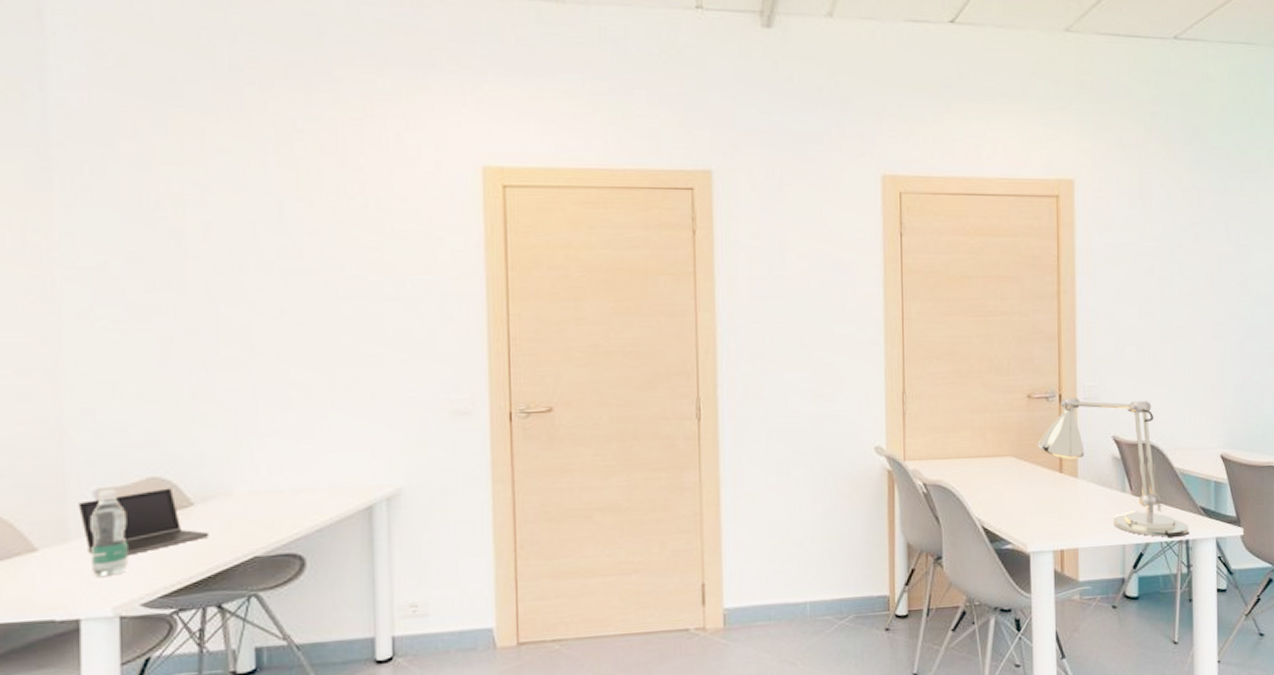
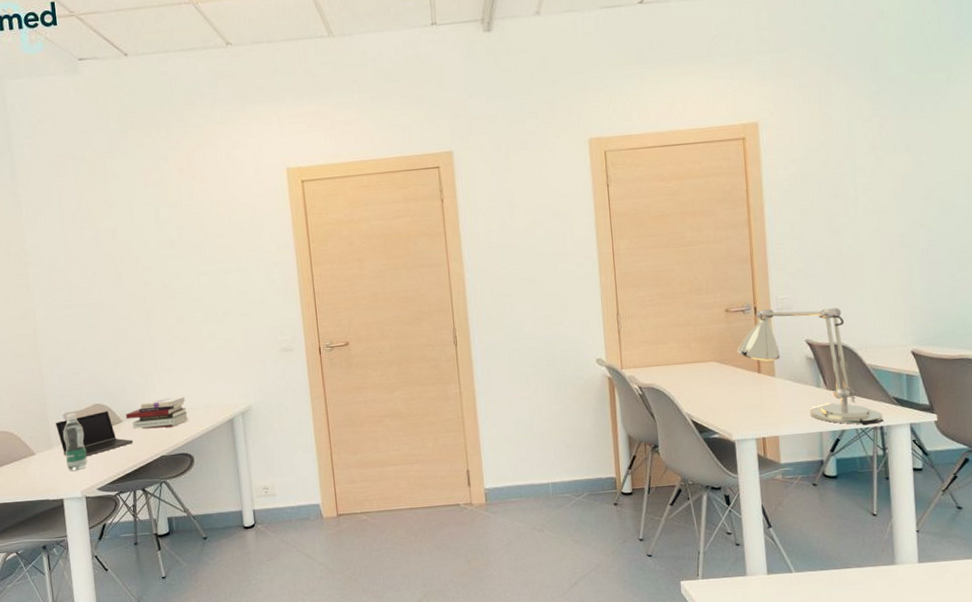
books: none [201,472,302,517] -> present [126,397,188,429]

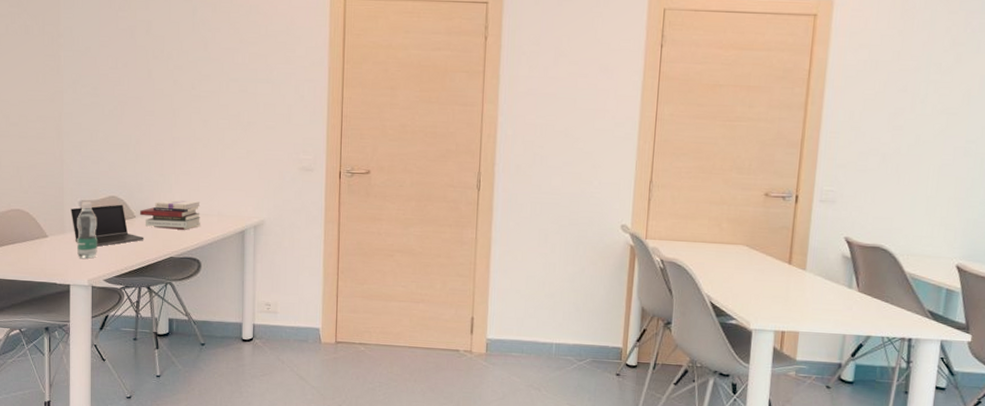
desk lamp: present [737,308,884,426] -> none [770,199,913,335]

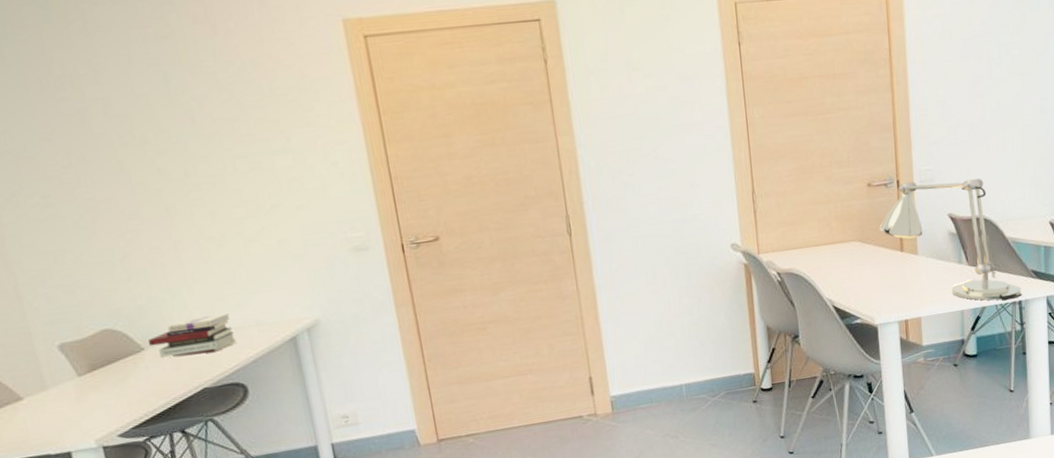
laptop computer: present [71,204,144,247] -> none [48,337,163,398]
bottle: present [77,201,97,259] -> none [60,342,101,416]
desk lamp: none [770,199,913,335] -> present [879,178,1022,301]

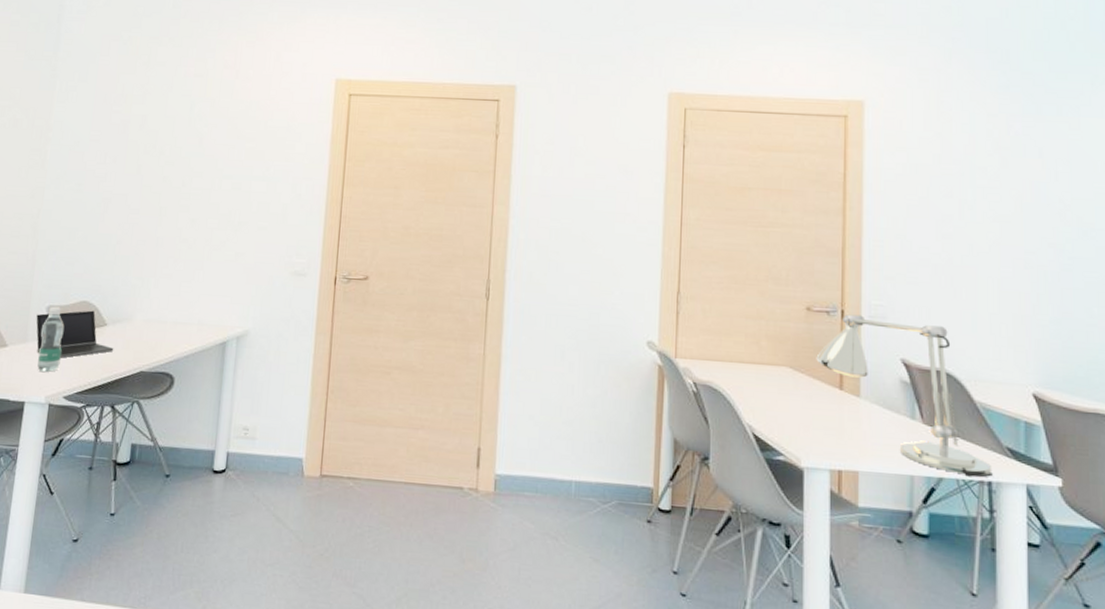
laptop computer: none [48,337,163,398] -> present [36,310,114,358]
bottle: none [60,342,101,416] -> present [37,306,65,372]
books: present [148,313,236,358] -> none [112,306,180,341]

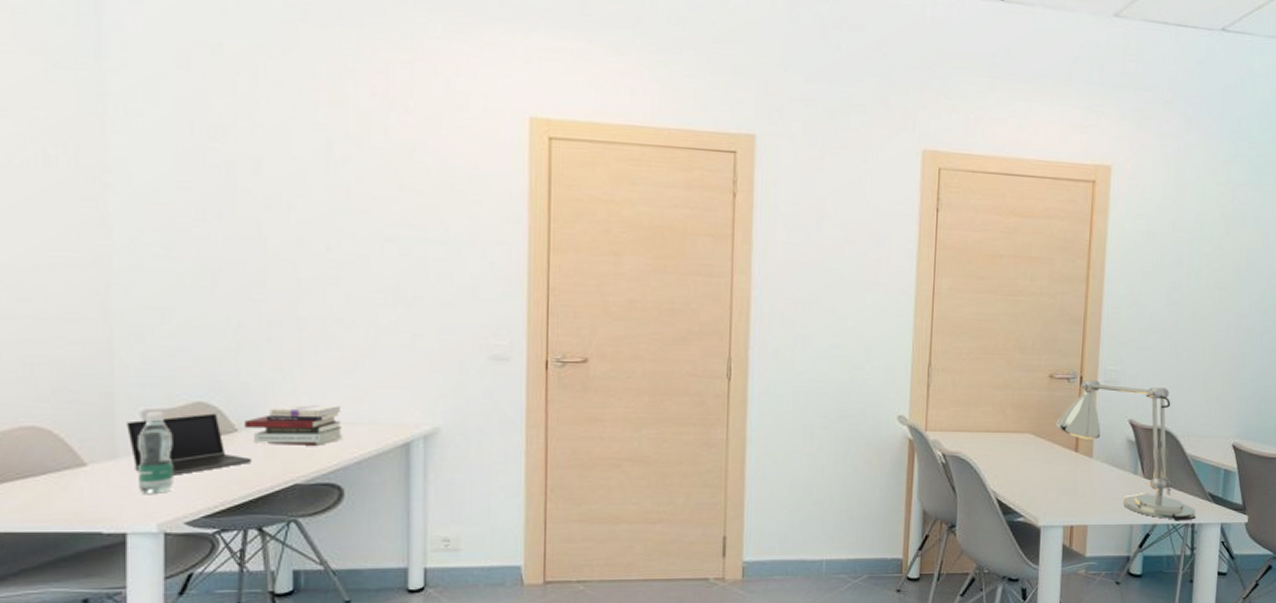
books: none [112,306,180,341] -> present [245,405,342,446]

